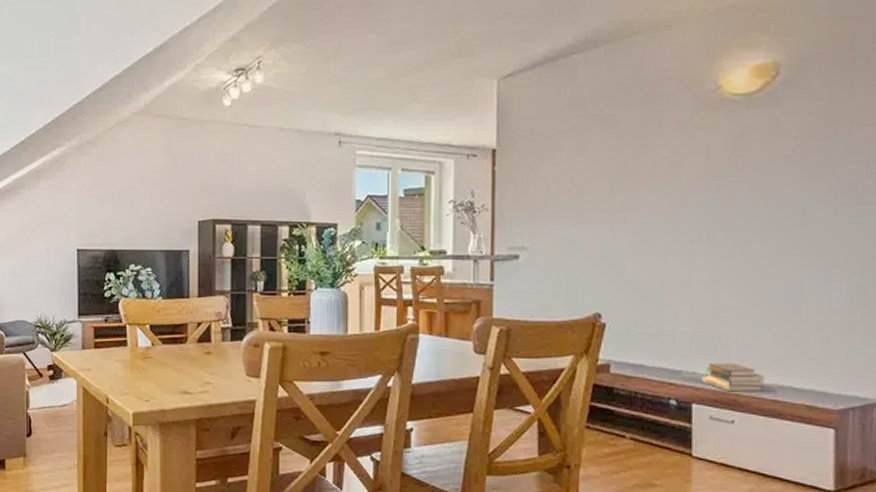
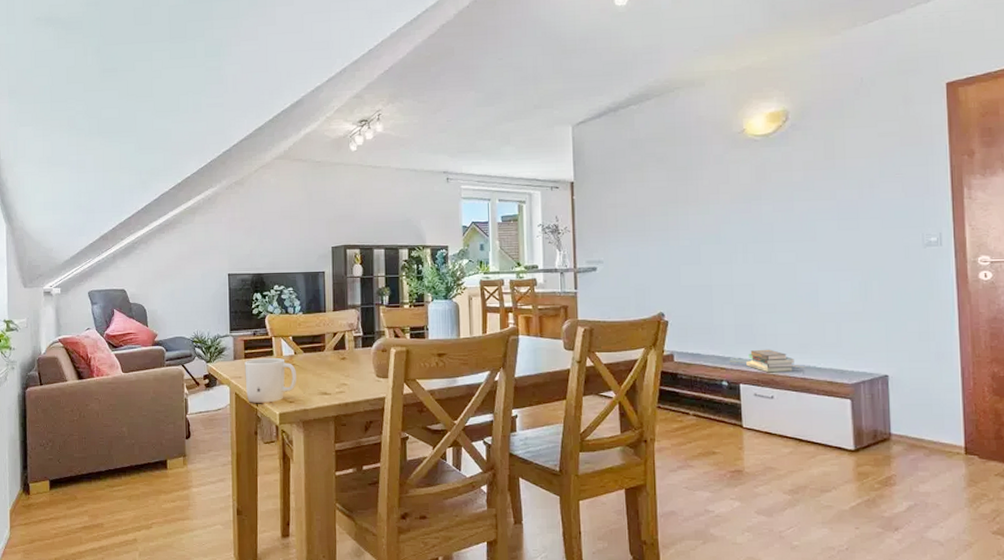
mug: none [94,349,154,401] -> present [245,358,297,403]

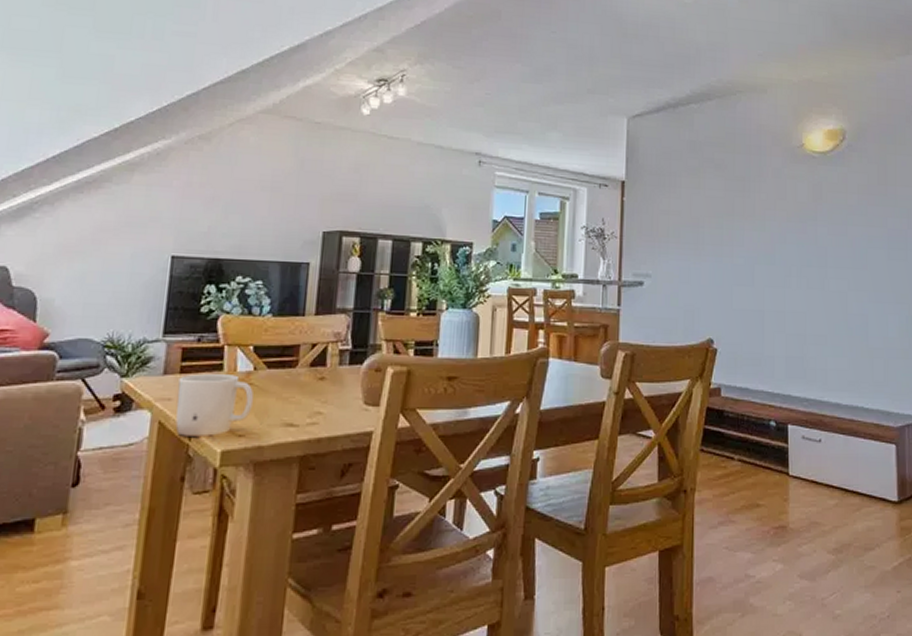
books: present [746,349,794,373] -> none [795,385,843,413]

